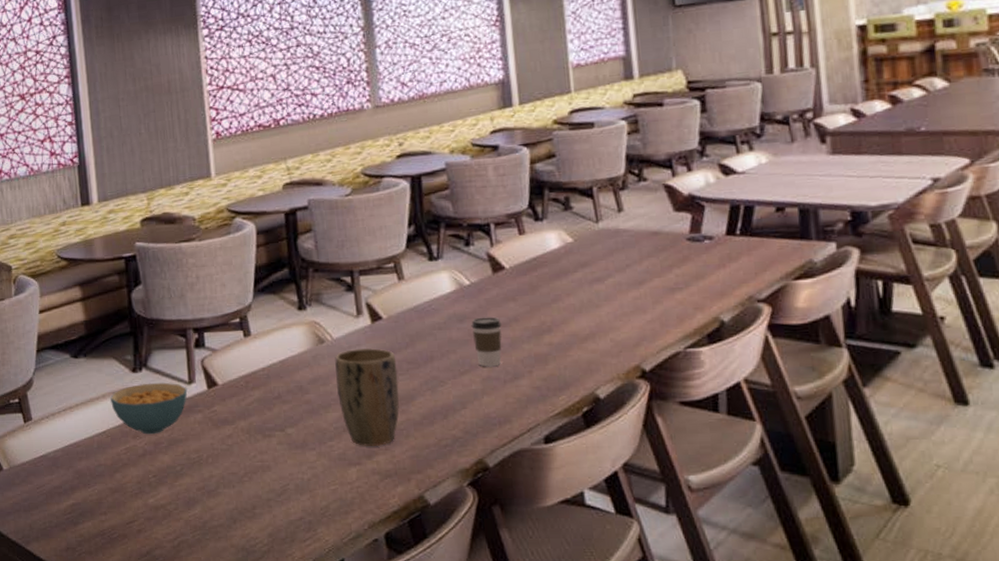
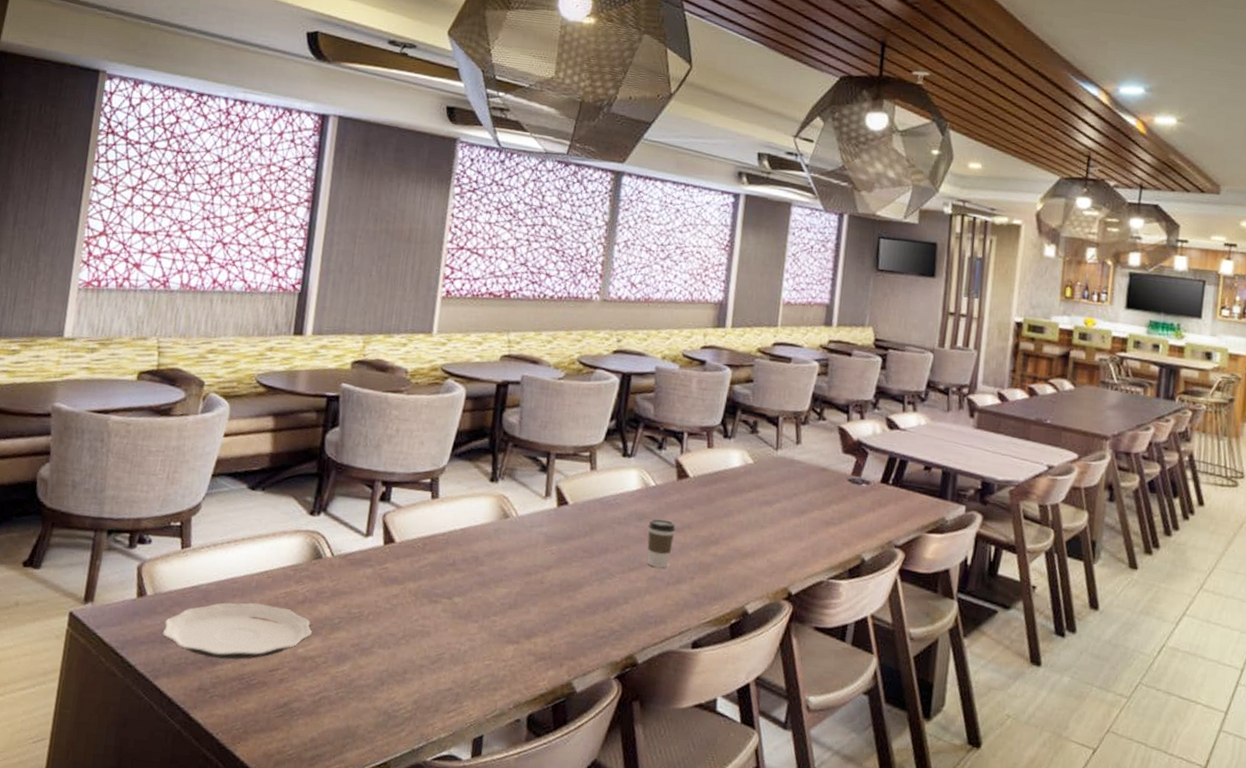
plate: none [24,462,159,518] -> present [162,602,313,660]
cereal bowl: present [110,382,188,435] -> none [280,528,363,583]
plant pot: present [335,348,400,446] -> none [510,529,573,628]

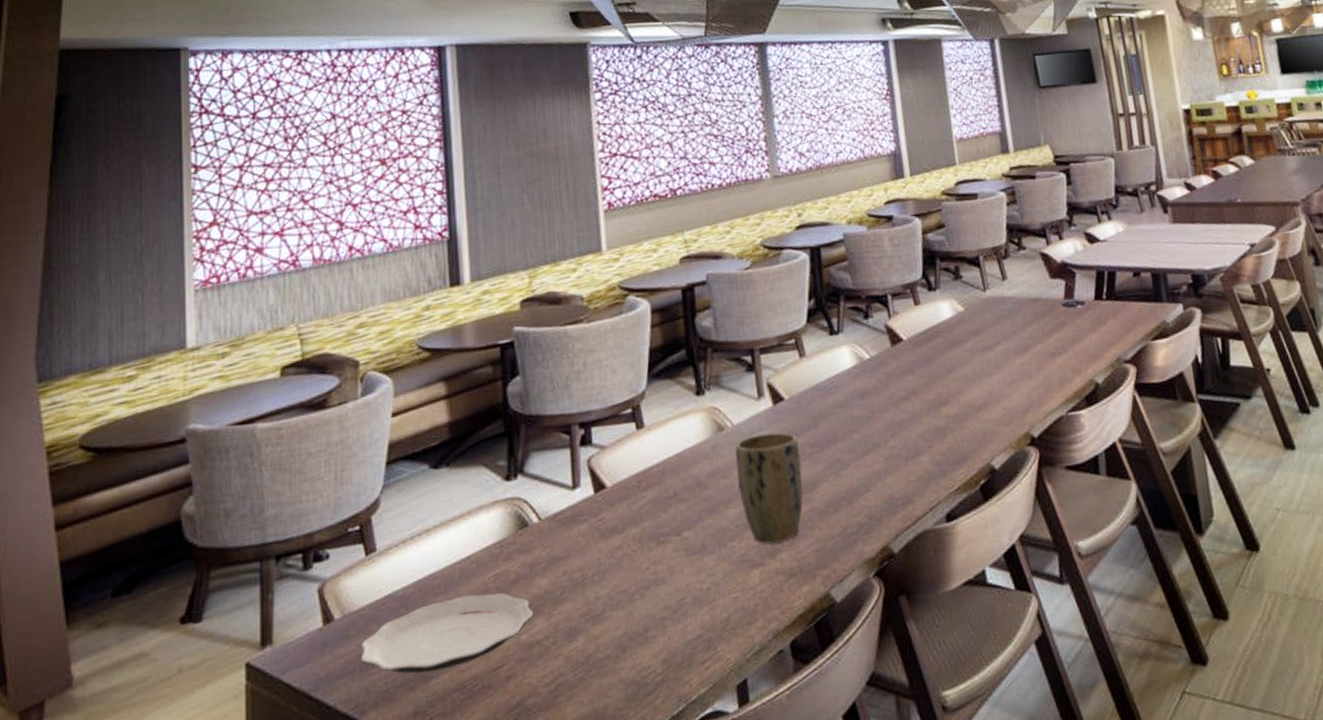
plant pot: none [510,529,573,628] -> present [735,432,803,544]
coffee cup: present [647,518,676,568] -> none [872,391,903,445]

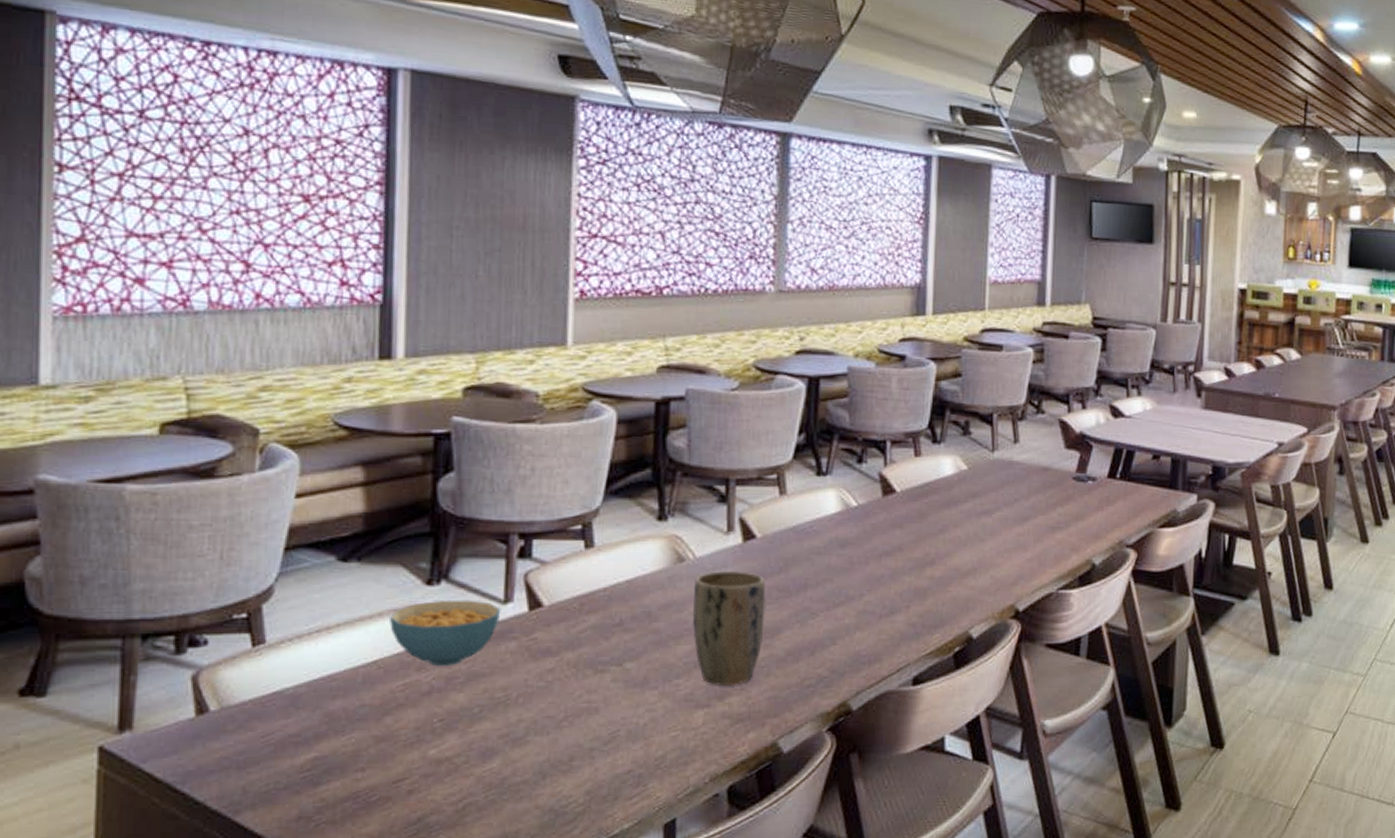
plate: present [360,592,534,674] -> none [238,702,446,777]
cereal bowl: none [478,489,571,555] -> present [390,599,501,667]

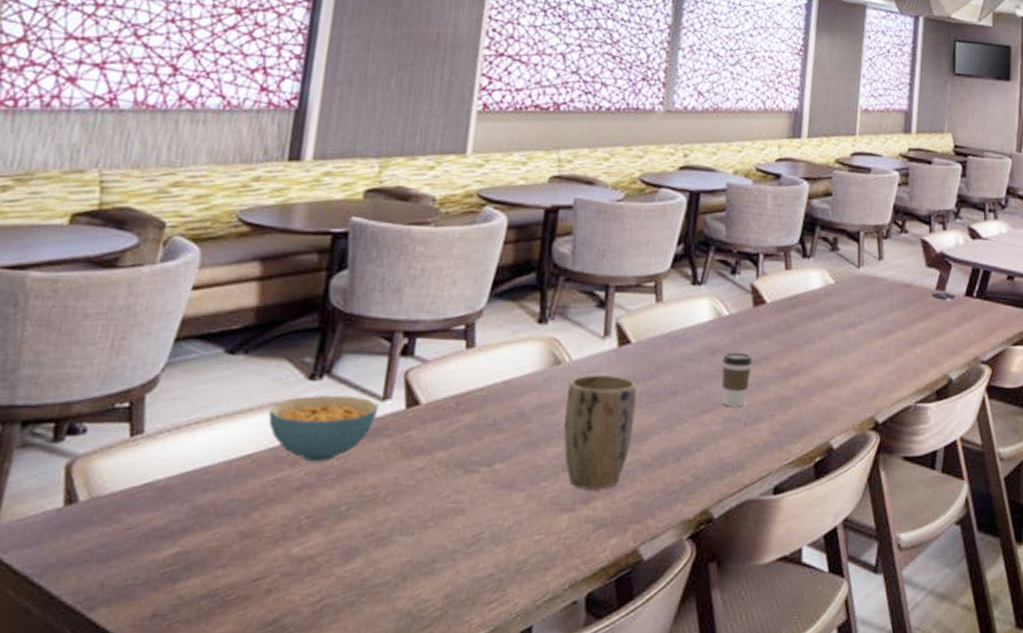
coffee cup: none [853,544,885,599] -> present [721,352,753,407]

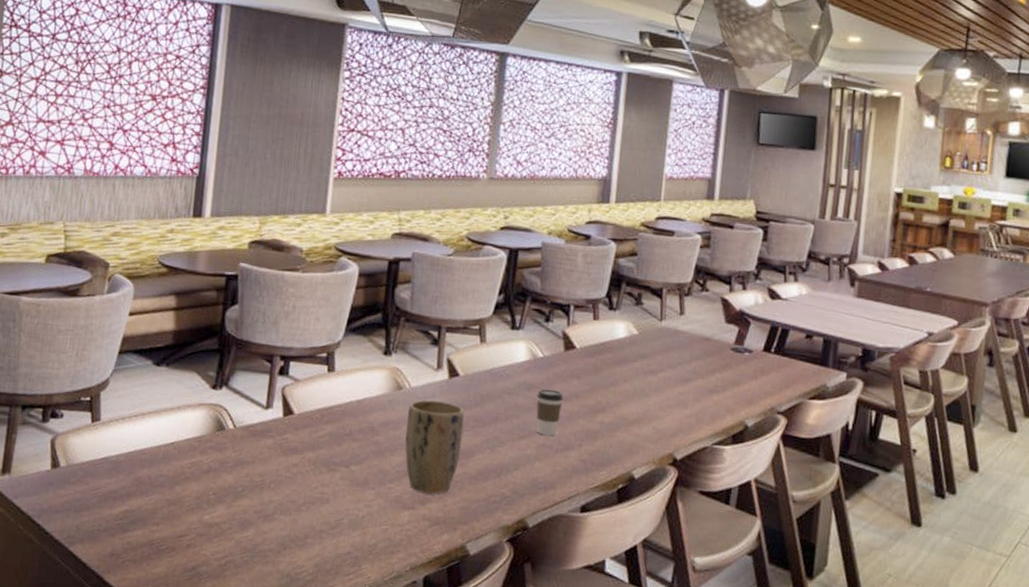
cereal bowl: present [268,395,379,462] -> none [185,401,264,453]

